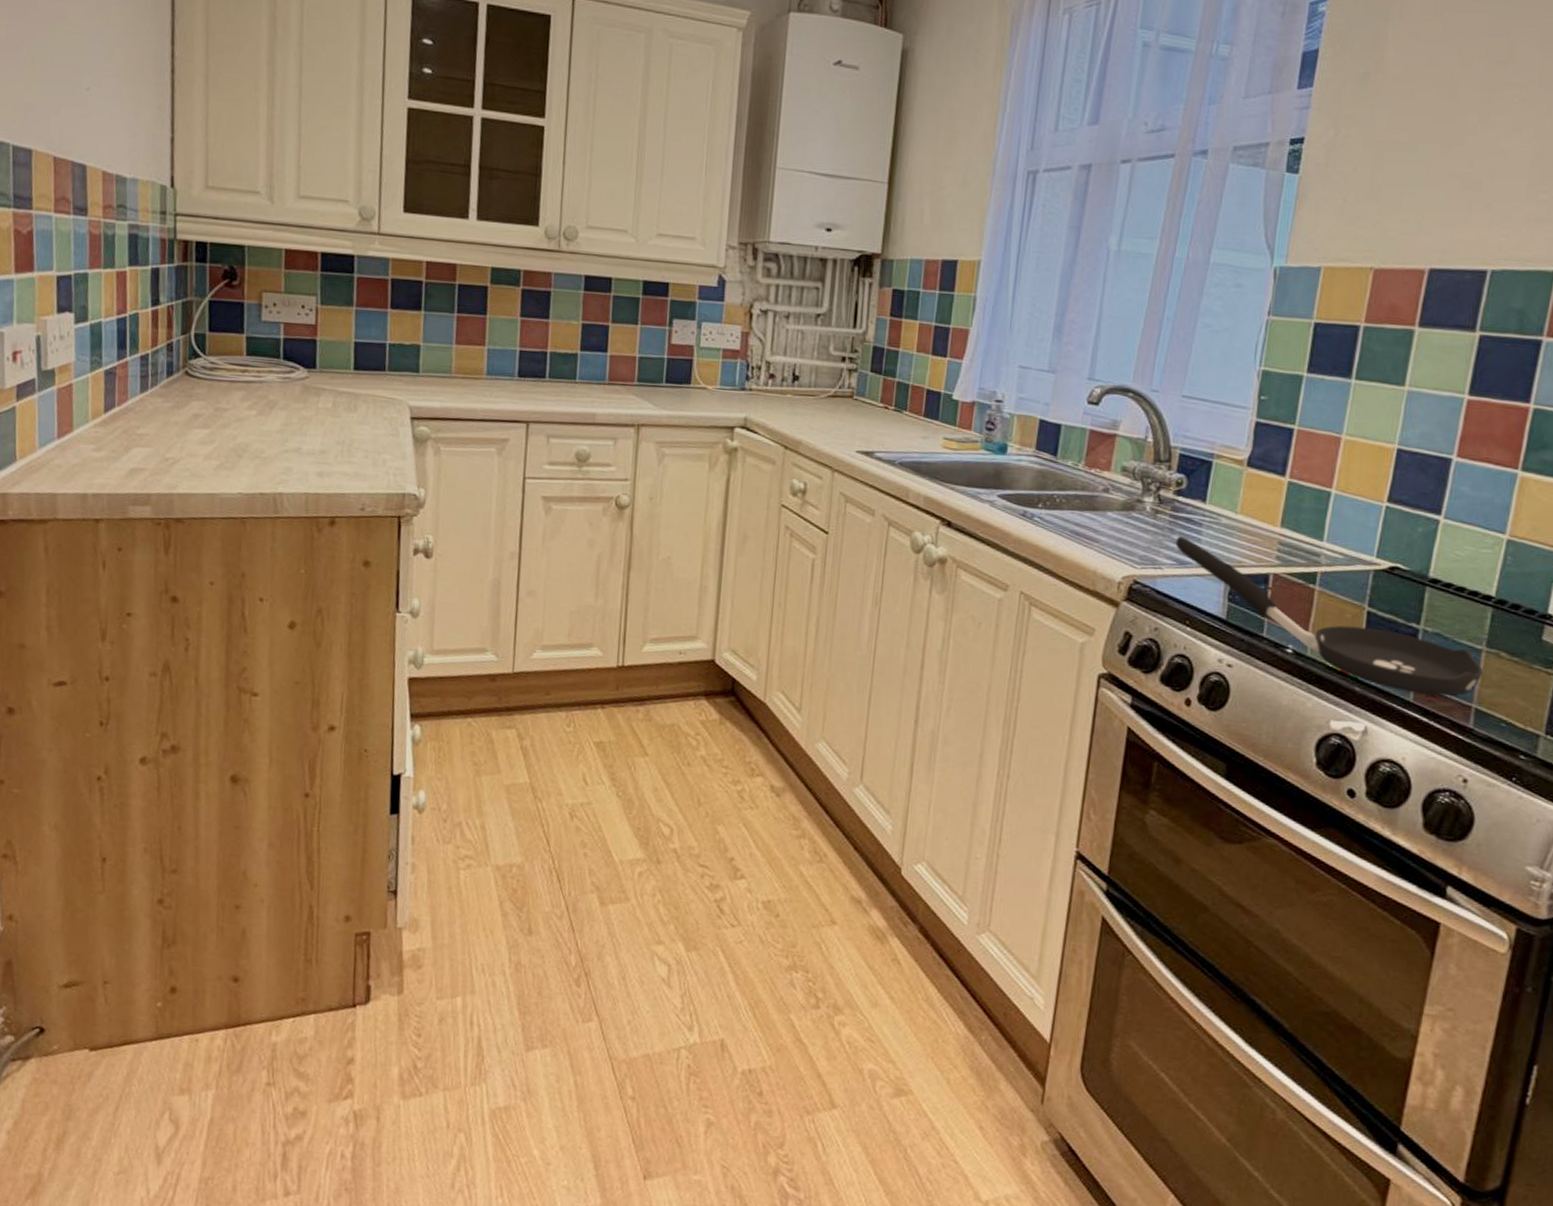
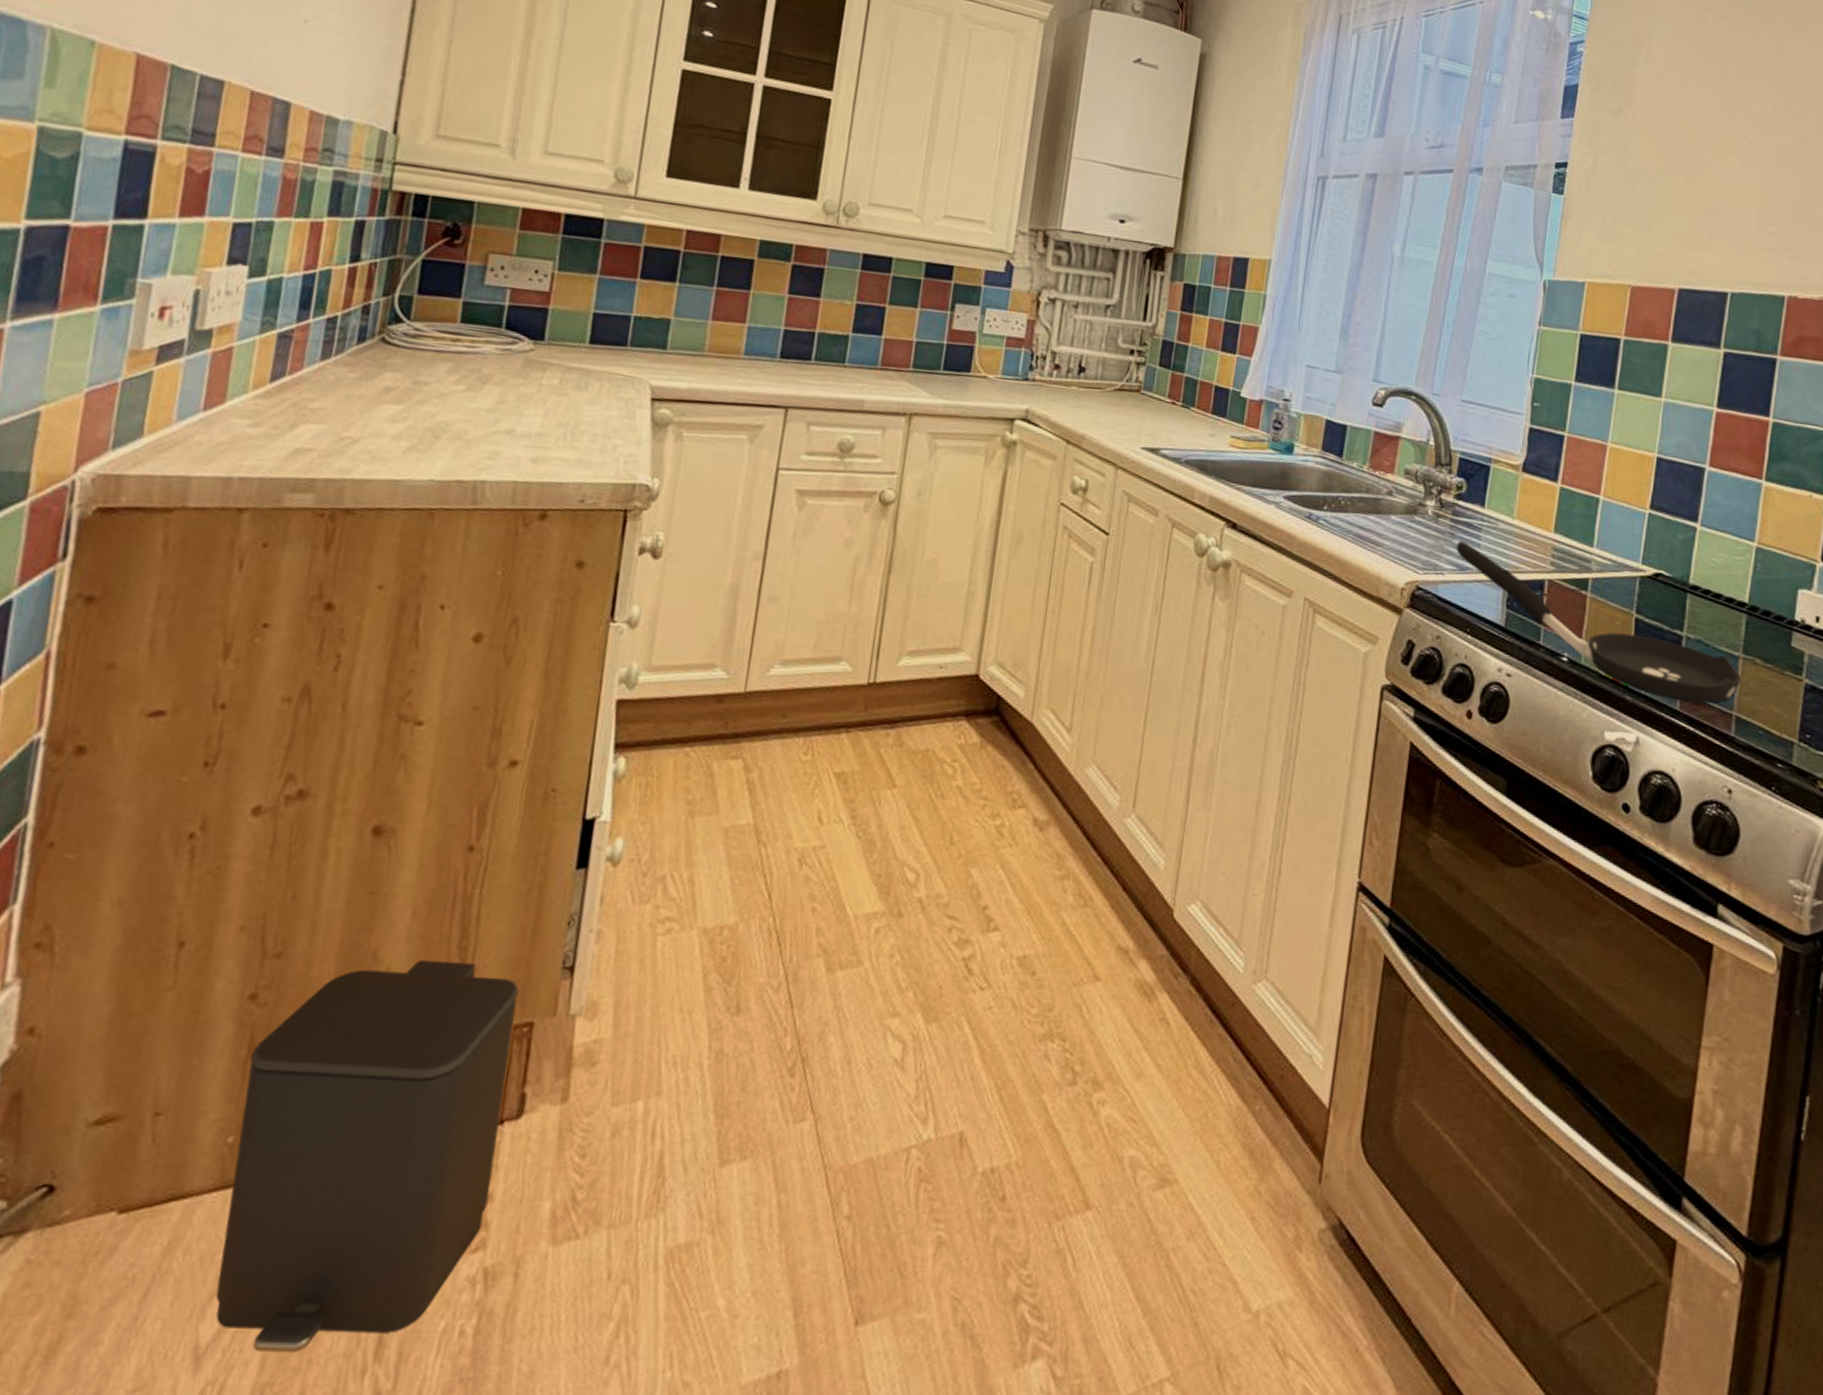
pedal bin: none [165,879,356,1159] -> present [215,959,519,1353]

